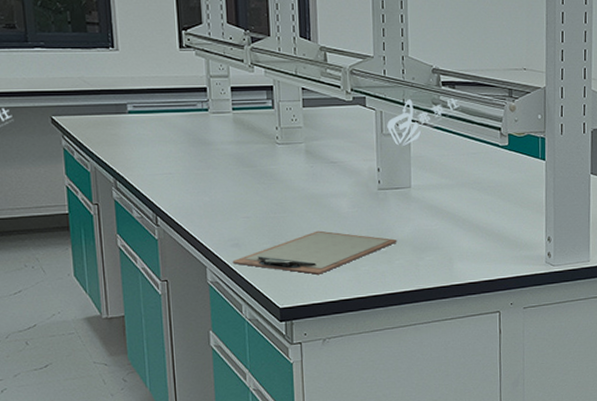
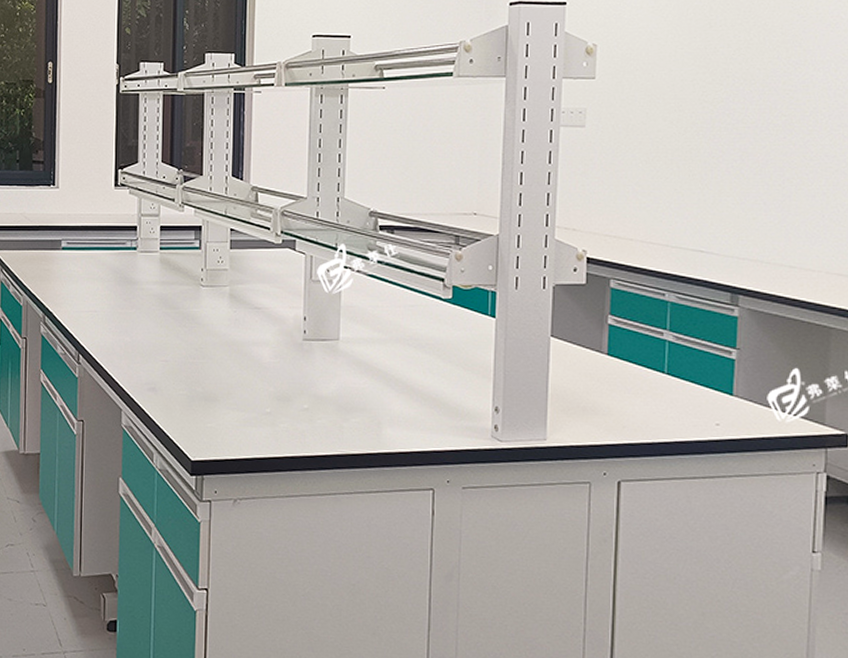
clipboard: present [232,230,397,275] -> none [147,380,321,428]

